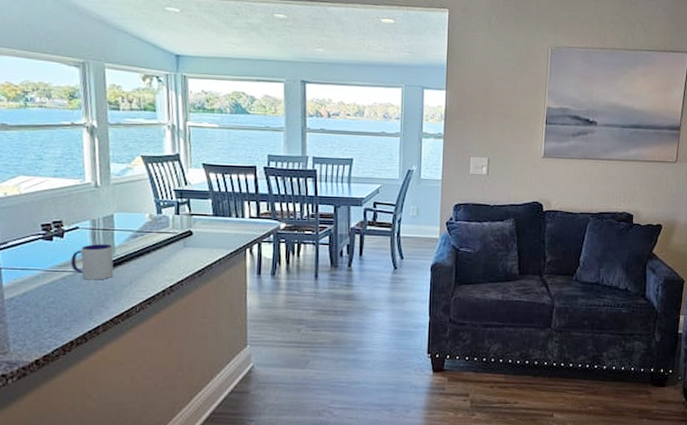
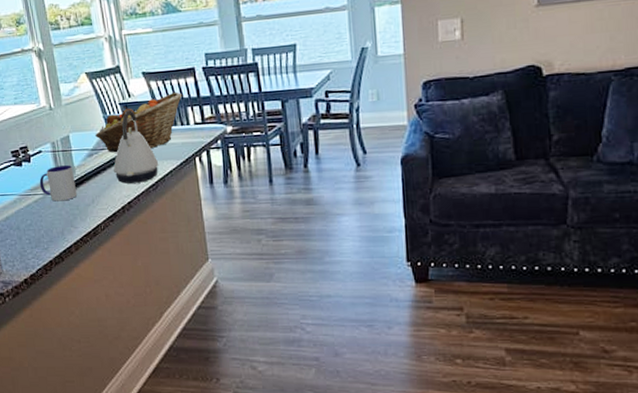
fruit basket: none [143,185,241,237] -> present [95,91,183,153]
kettle: none [159,197,208,268] -> present [113,110,159,184]

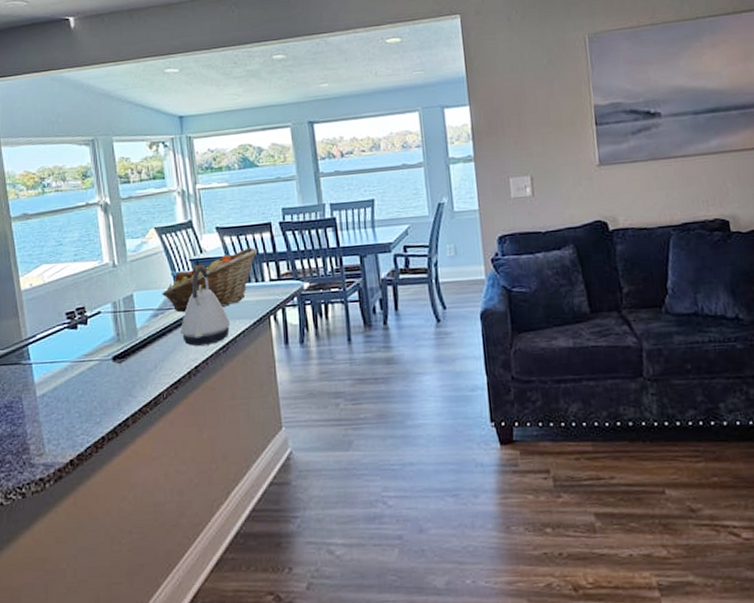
mug: present [39,165,78,202] -> none [96,327,139,368]

